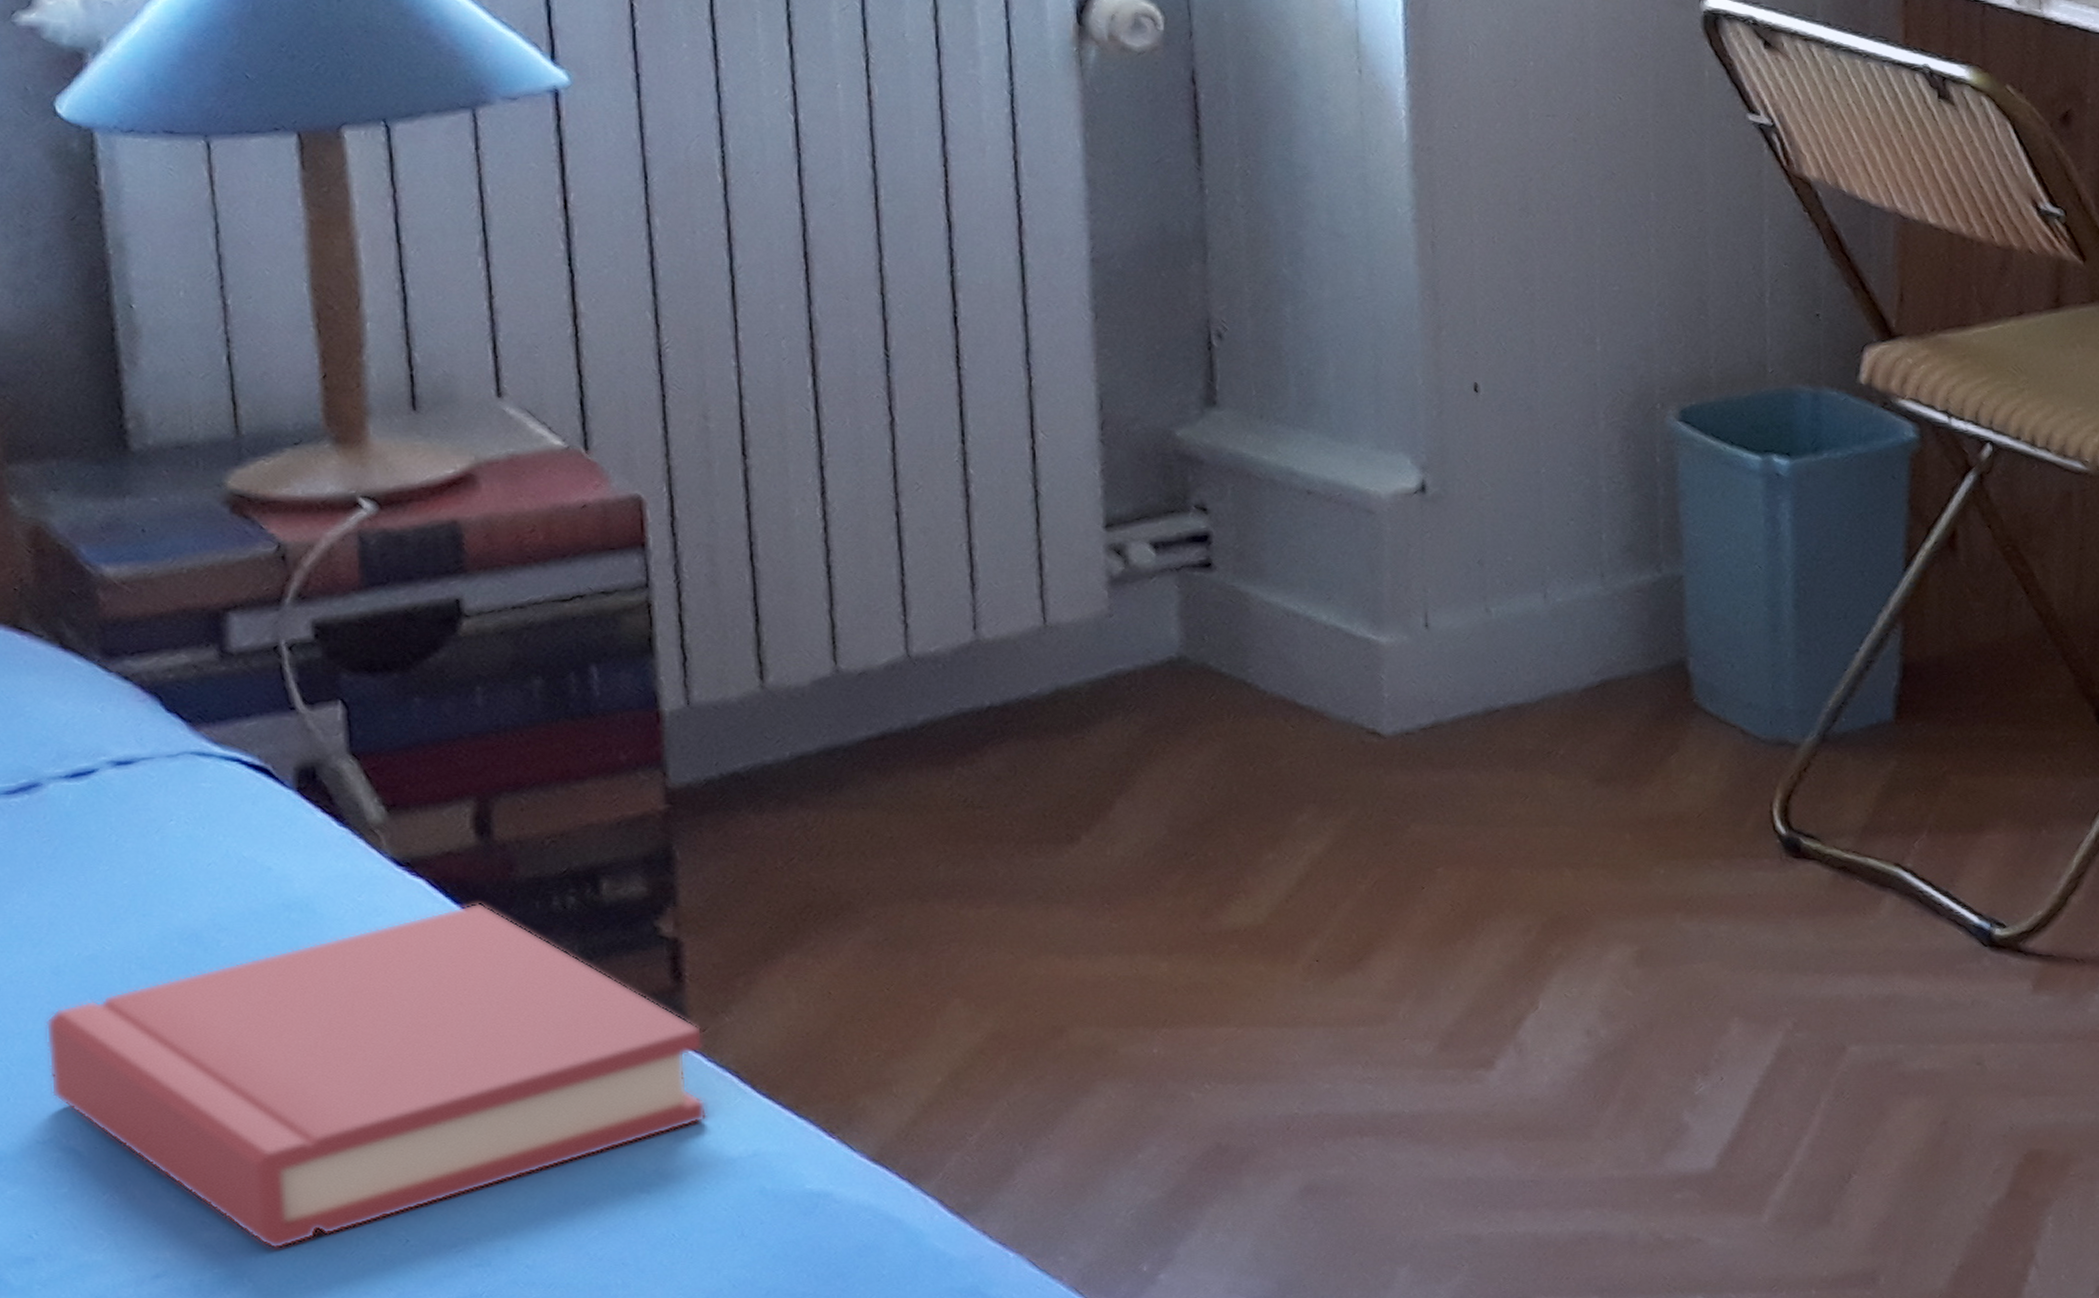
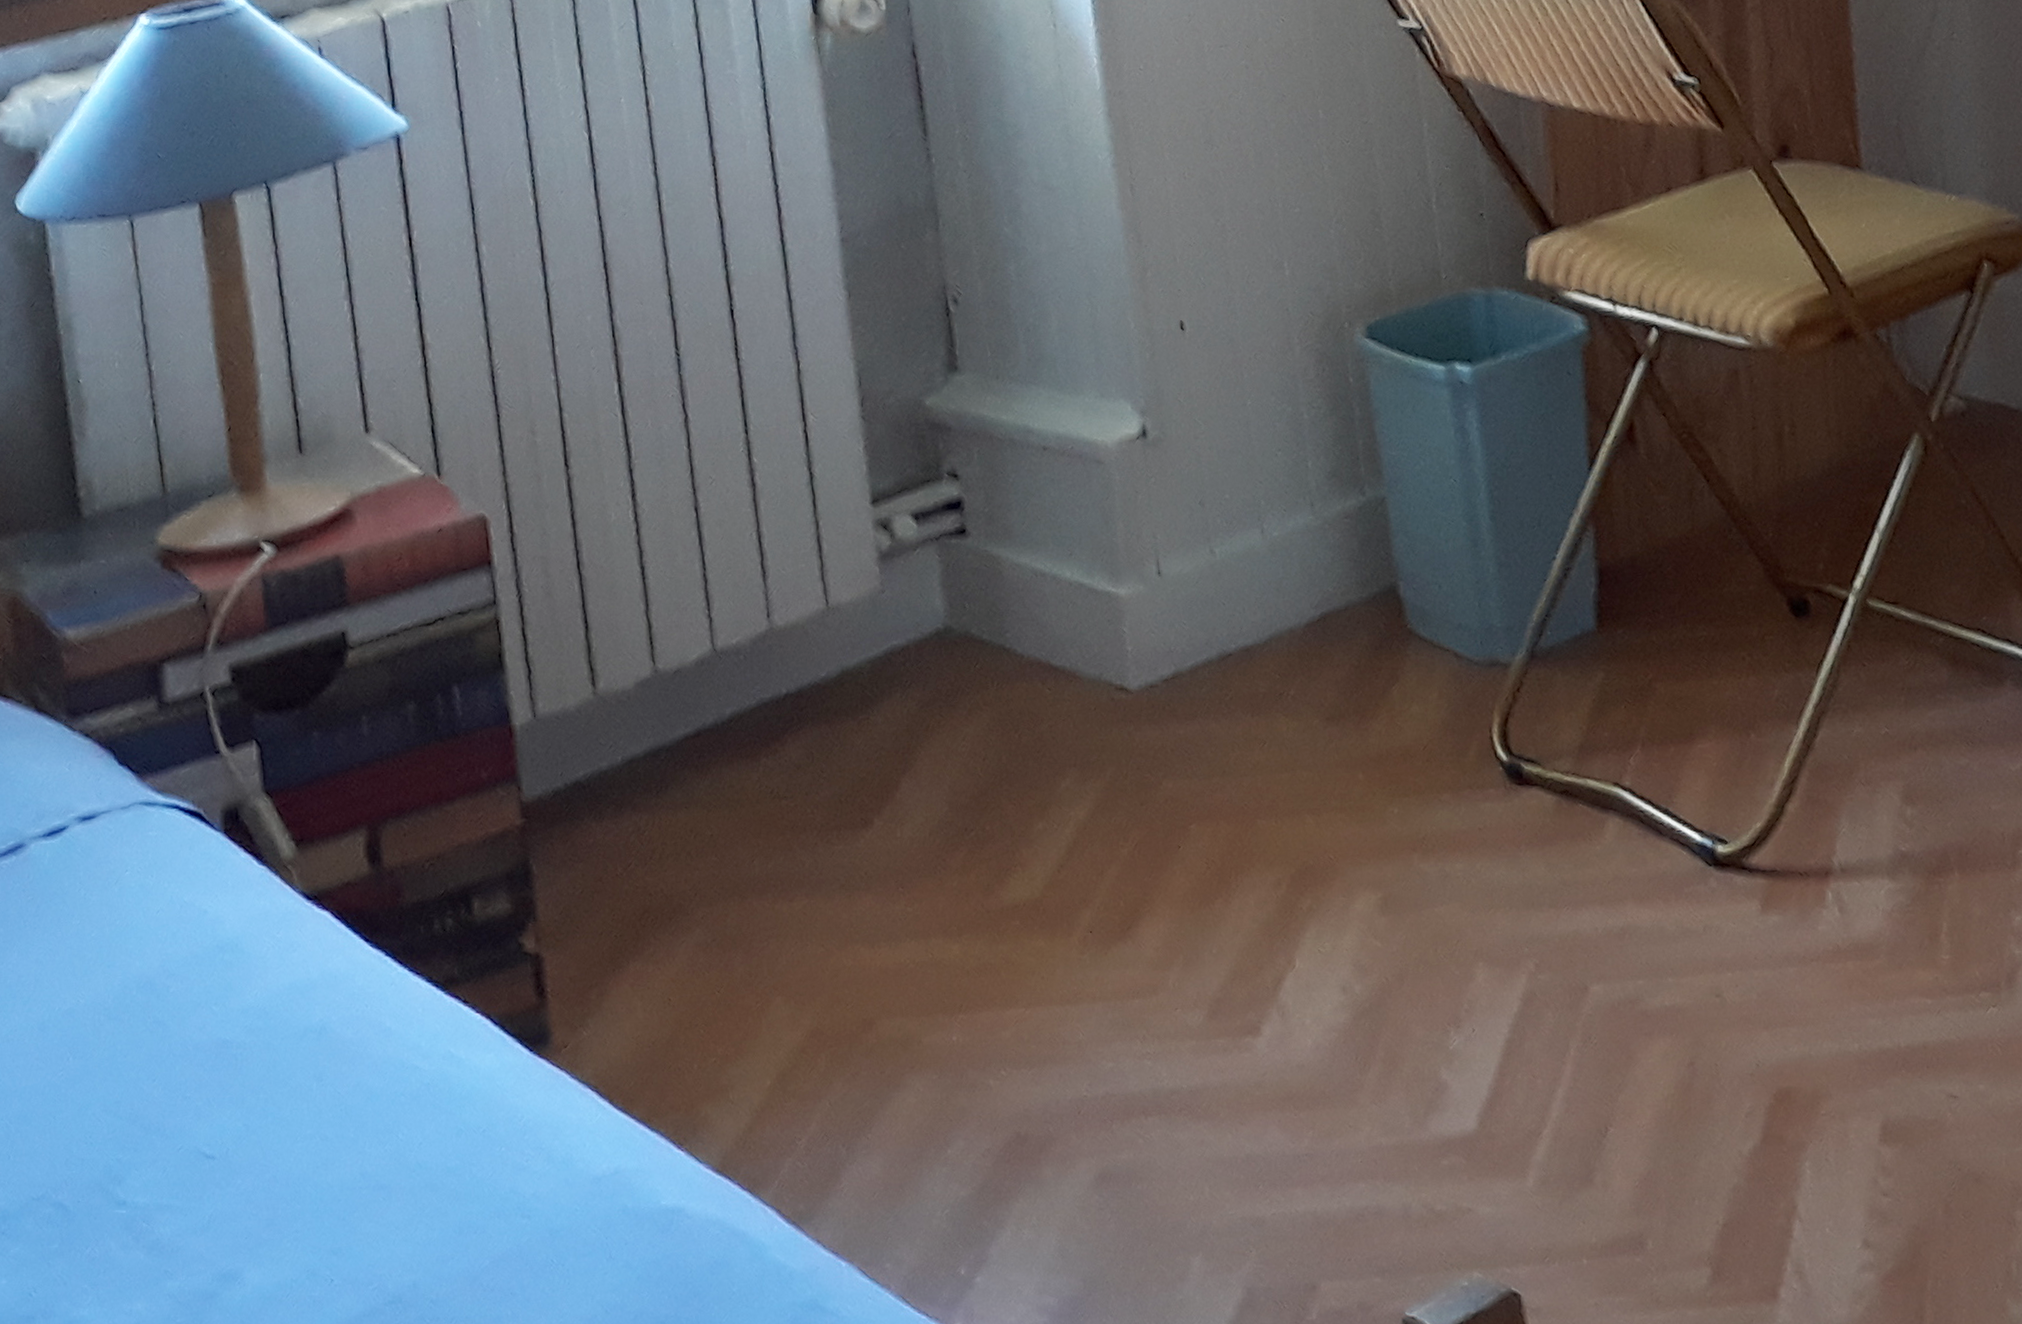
hardback book: present [45,903,707,1249] -> none [35,931,574,1296]

